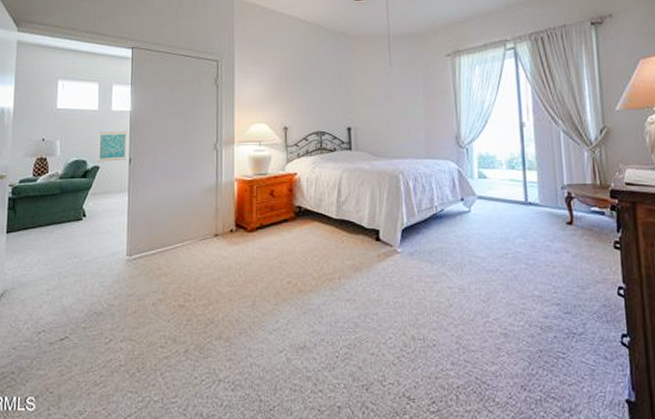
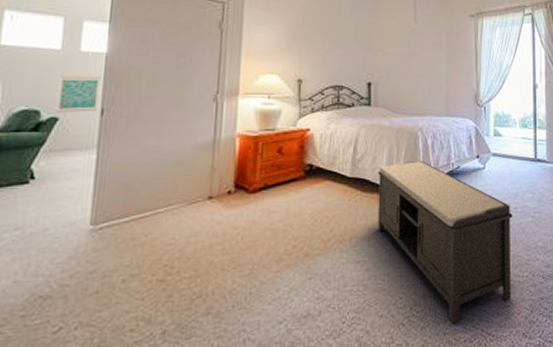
bench: none [361,202,505,369] -> present [377,160,513,325]

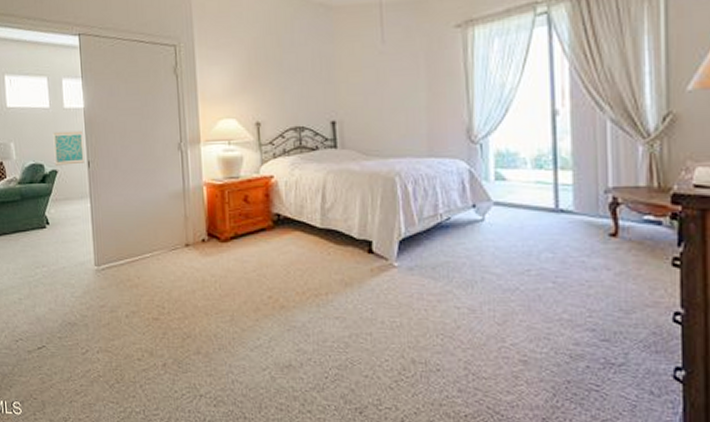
bench: present [377,160,513,325] -> none [350,209,525,396]

